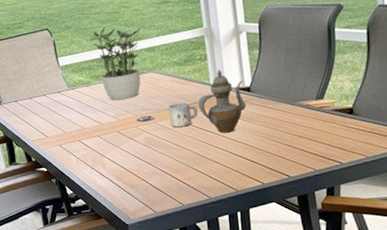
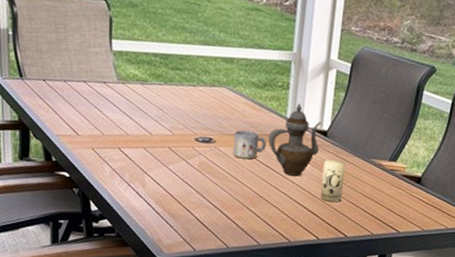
potted plant: present [89,26,141,101] -> none [156,16,223,112]
candle: none [253,109,278,149] -> present [320,159,346,203]

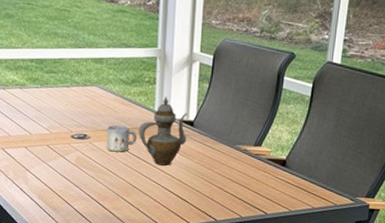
candle: present [320,159,346,203] -> none [190,147,212,188]

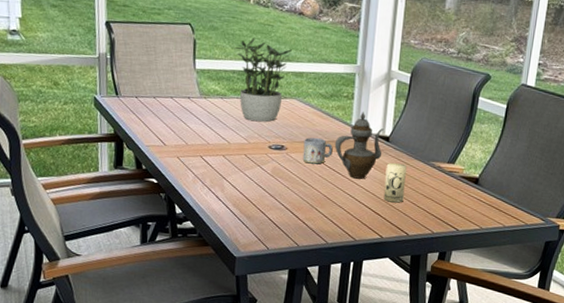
potted plant: none [31,23,92,112] -> present [234,37,293,122]
candle: none [190,147,212,188] -> present [383,162,407,203]

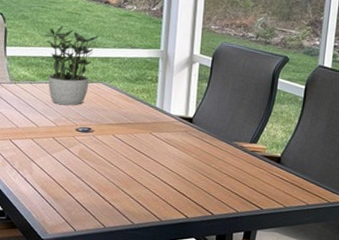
mug: present [302,137,333,165] -> none [109,120,138,146]
teapot: present [334,112,383,179] -> none [139,94,187,160]
candle: present [383,162,407,203] -> none [188,143,210,183]

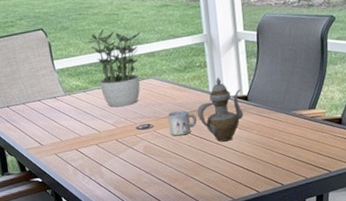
mug: none [109,120,138,146] -> present [167,110,197,136]
teapot: none [139,94,187,160] -> present [197,77,244,142]

